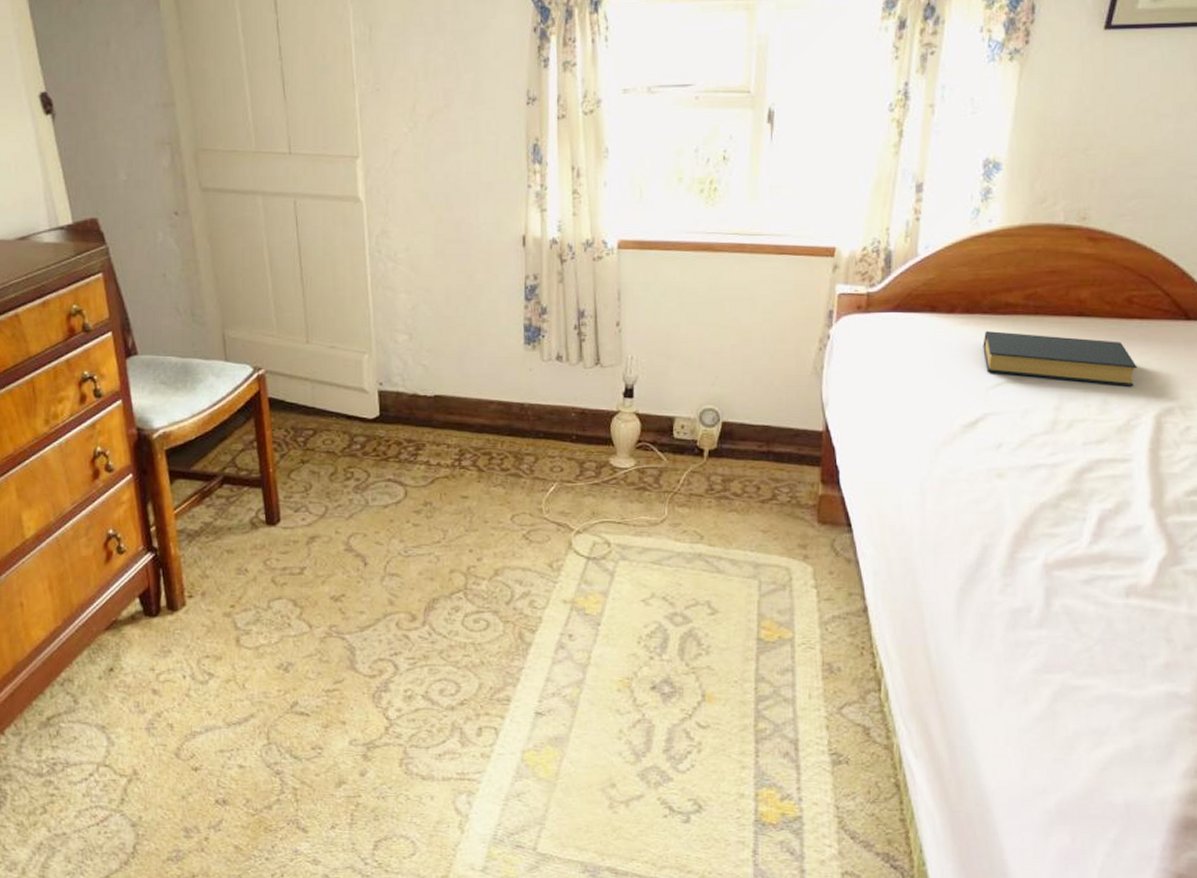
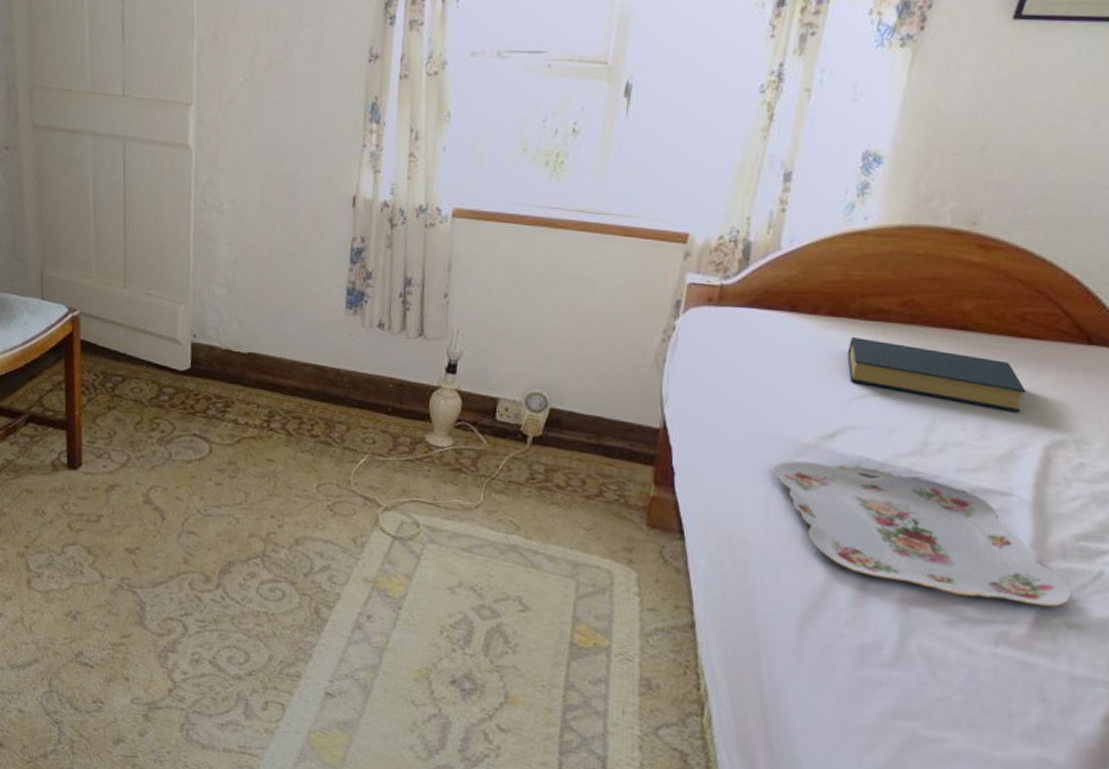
serving tray: none [926,449,1187,558] -> present [773,461,1072,607]

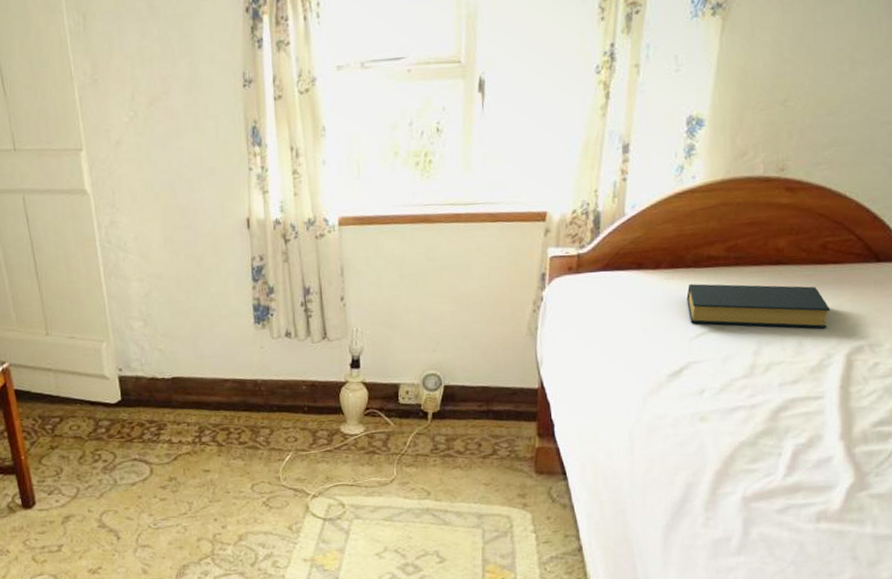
serving tray: present [773,461,1072,607] -> none [634,393,873,487]

